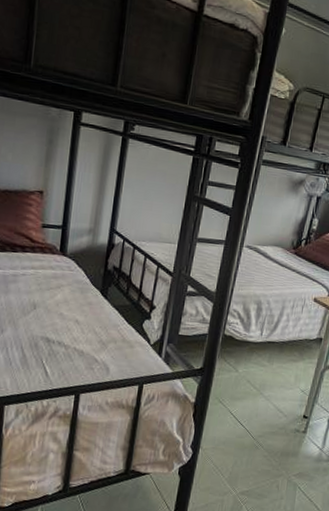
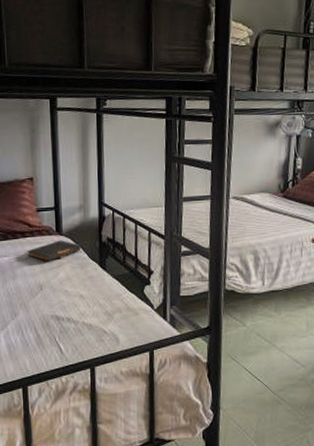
book: none [25,260,85,282] -> present [27,240,82,262]

